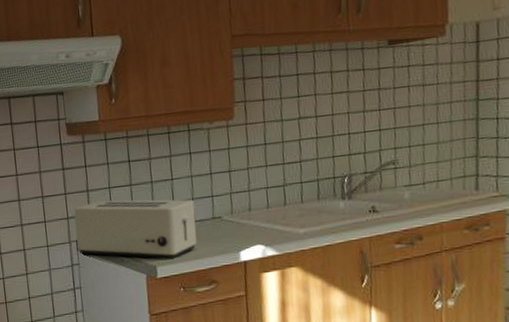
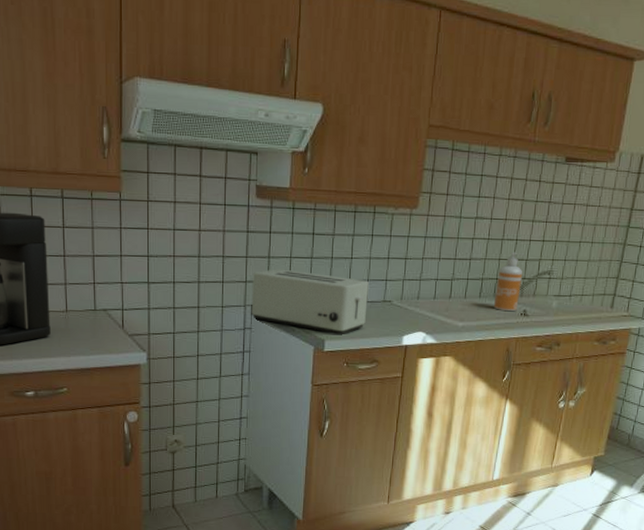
soap dispenser: none [334,146,365,211] -> present [493,252,525,312]

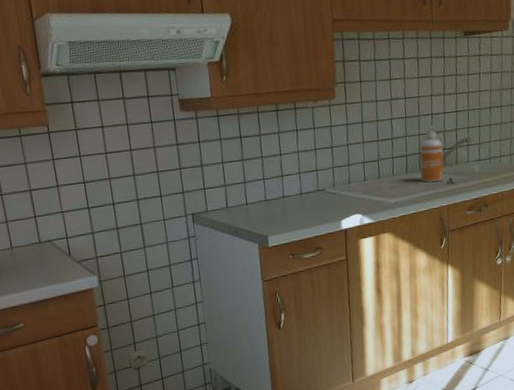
toaster: present [251,269,369,335] -> none [189,173,304,229]

